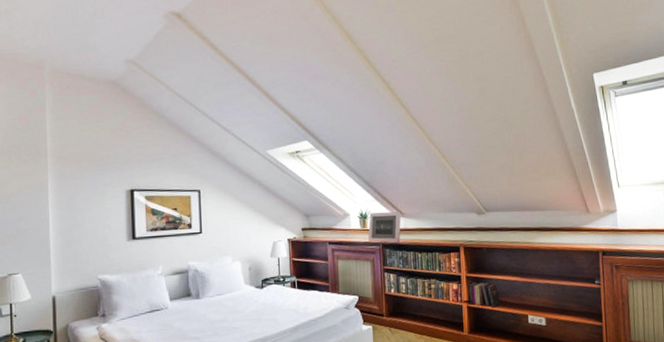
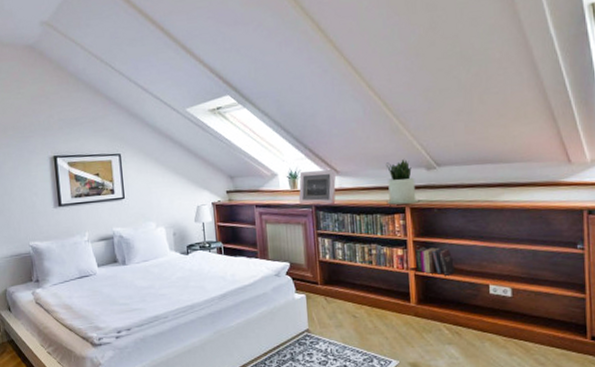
planter: none [443,205,471,245] -> present [385,160,419,206]

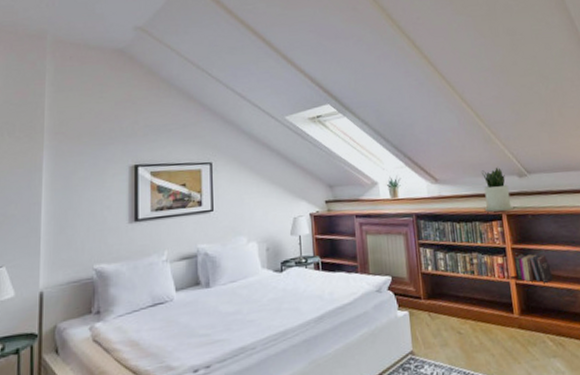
picture frame: present [298,169,336,205] -> none [399,178,436,214]

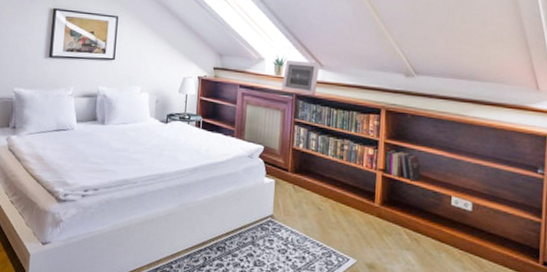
picture frame: none [399,178,436,214] -> present [281,60,321,95]
planter: present [481,167,515,213] -> none [364,63,395,108]

